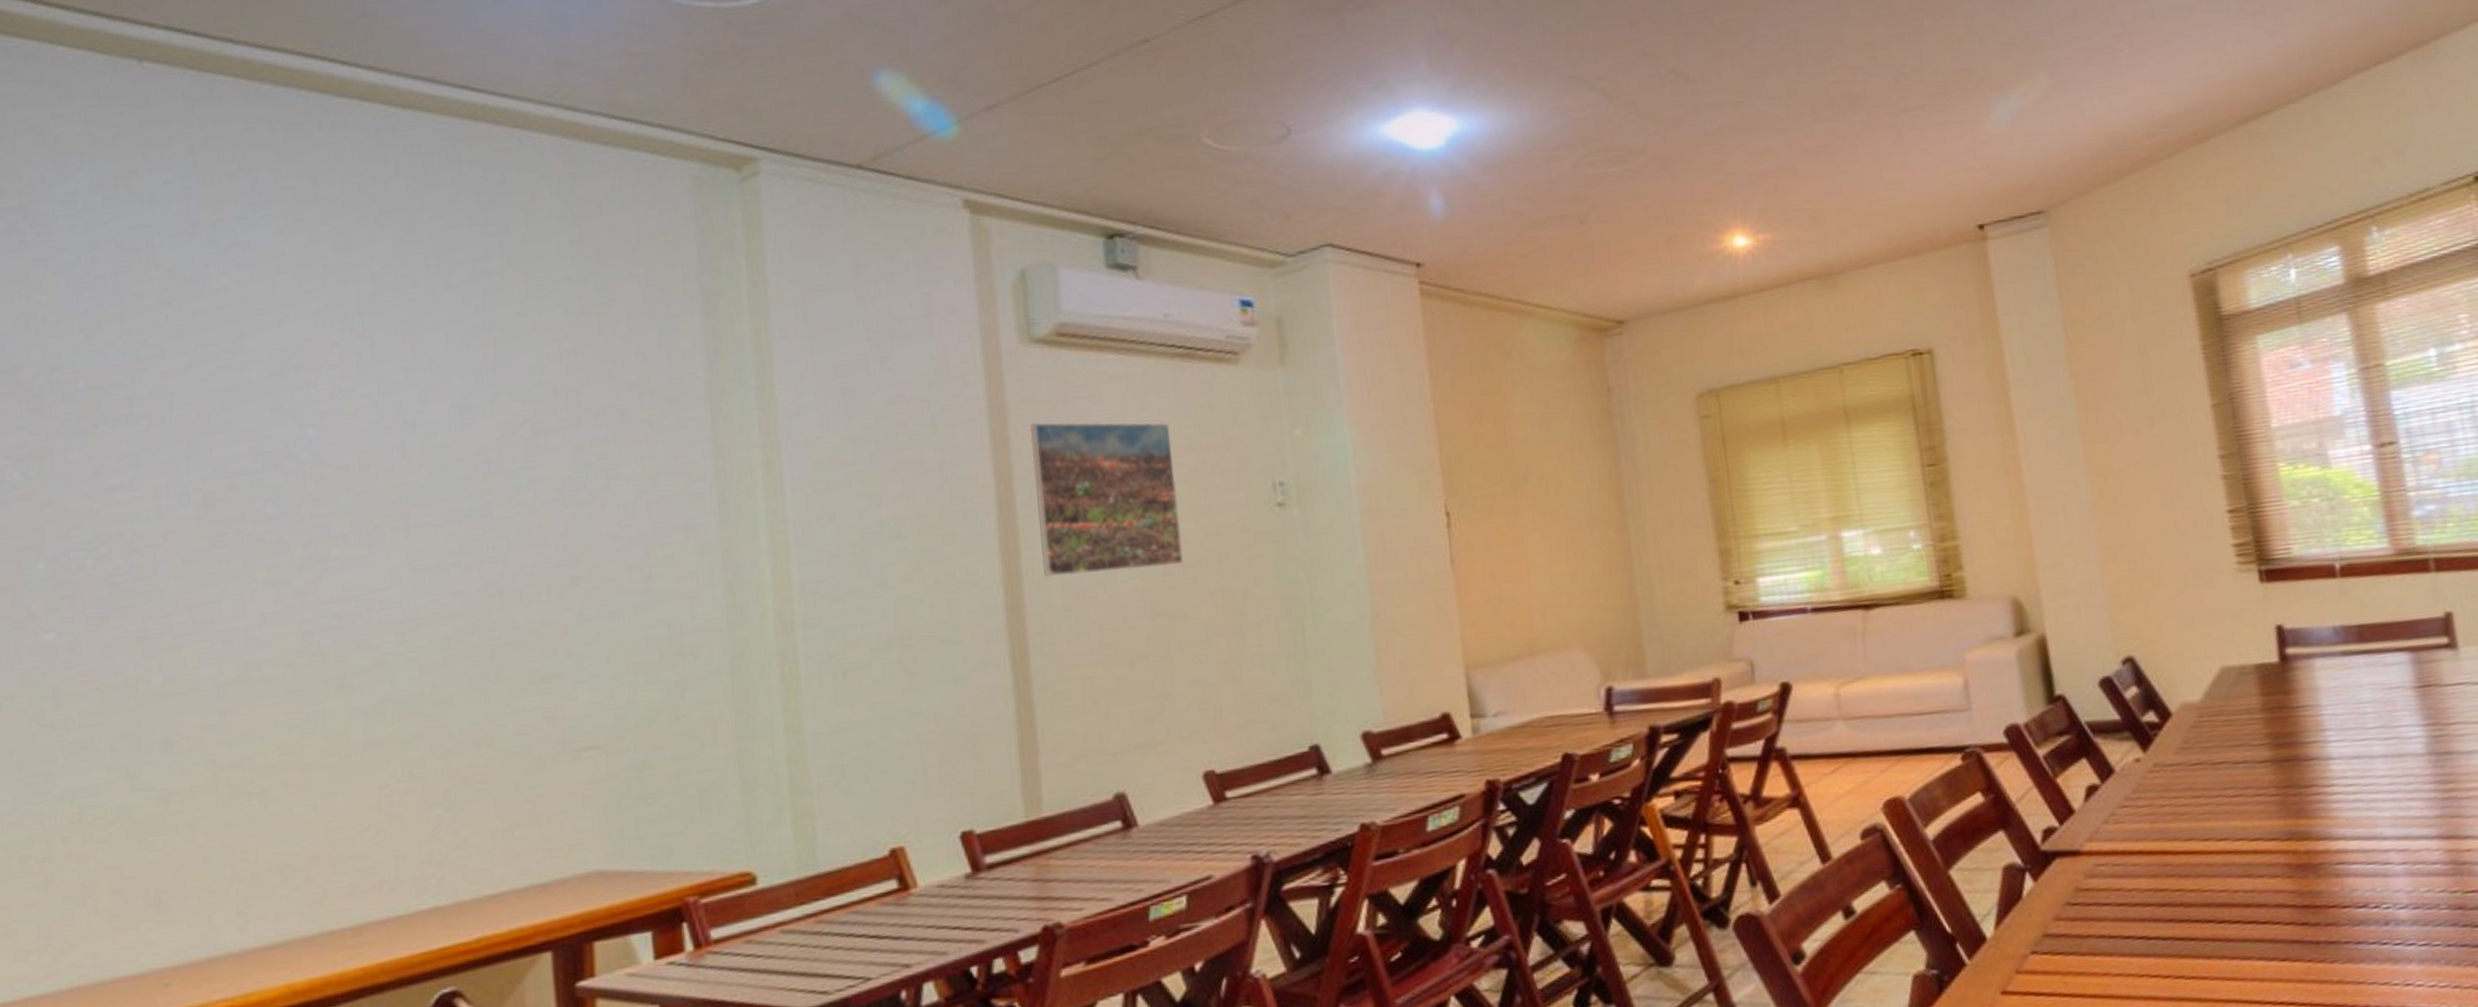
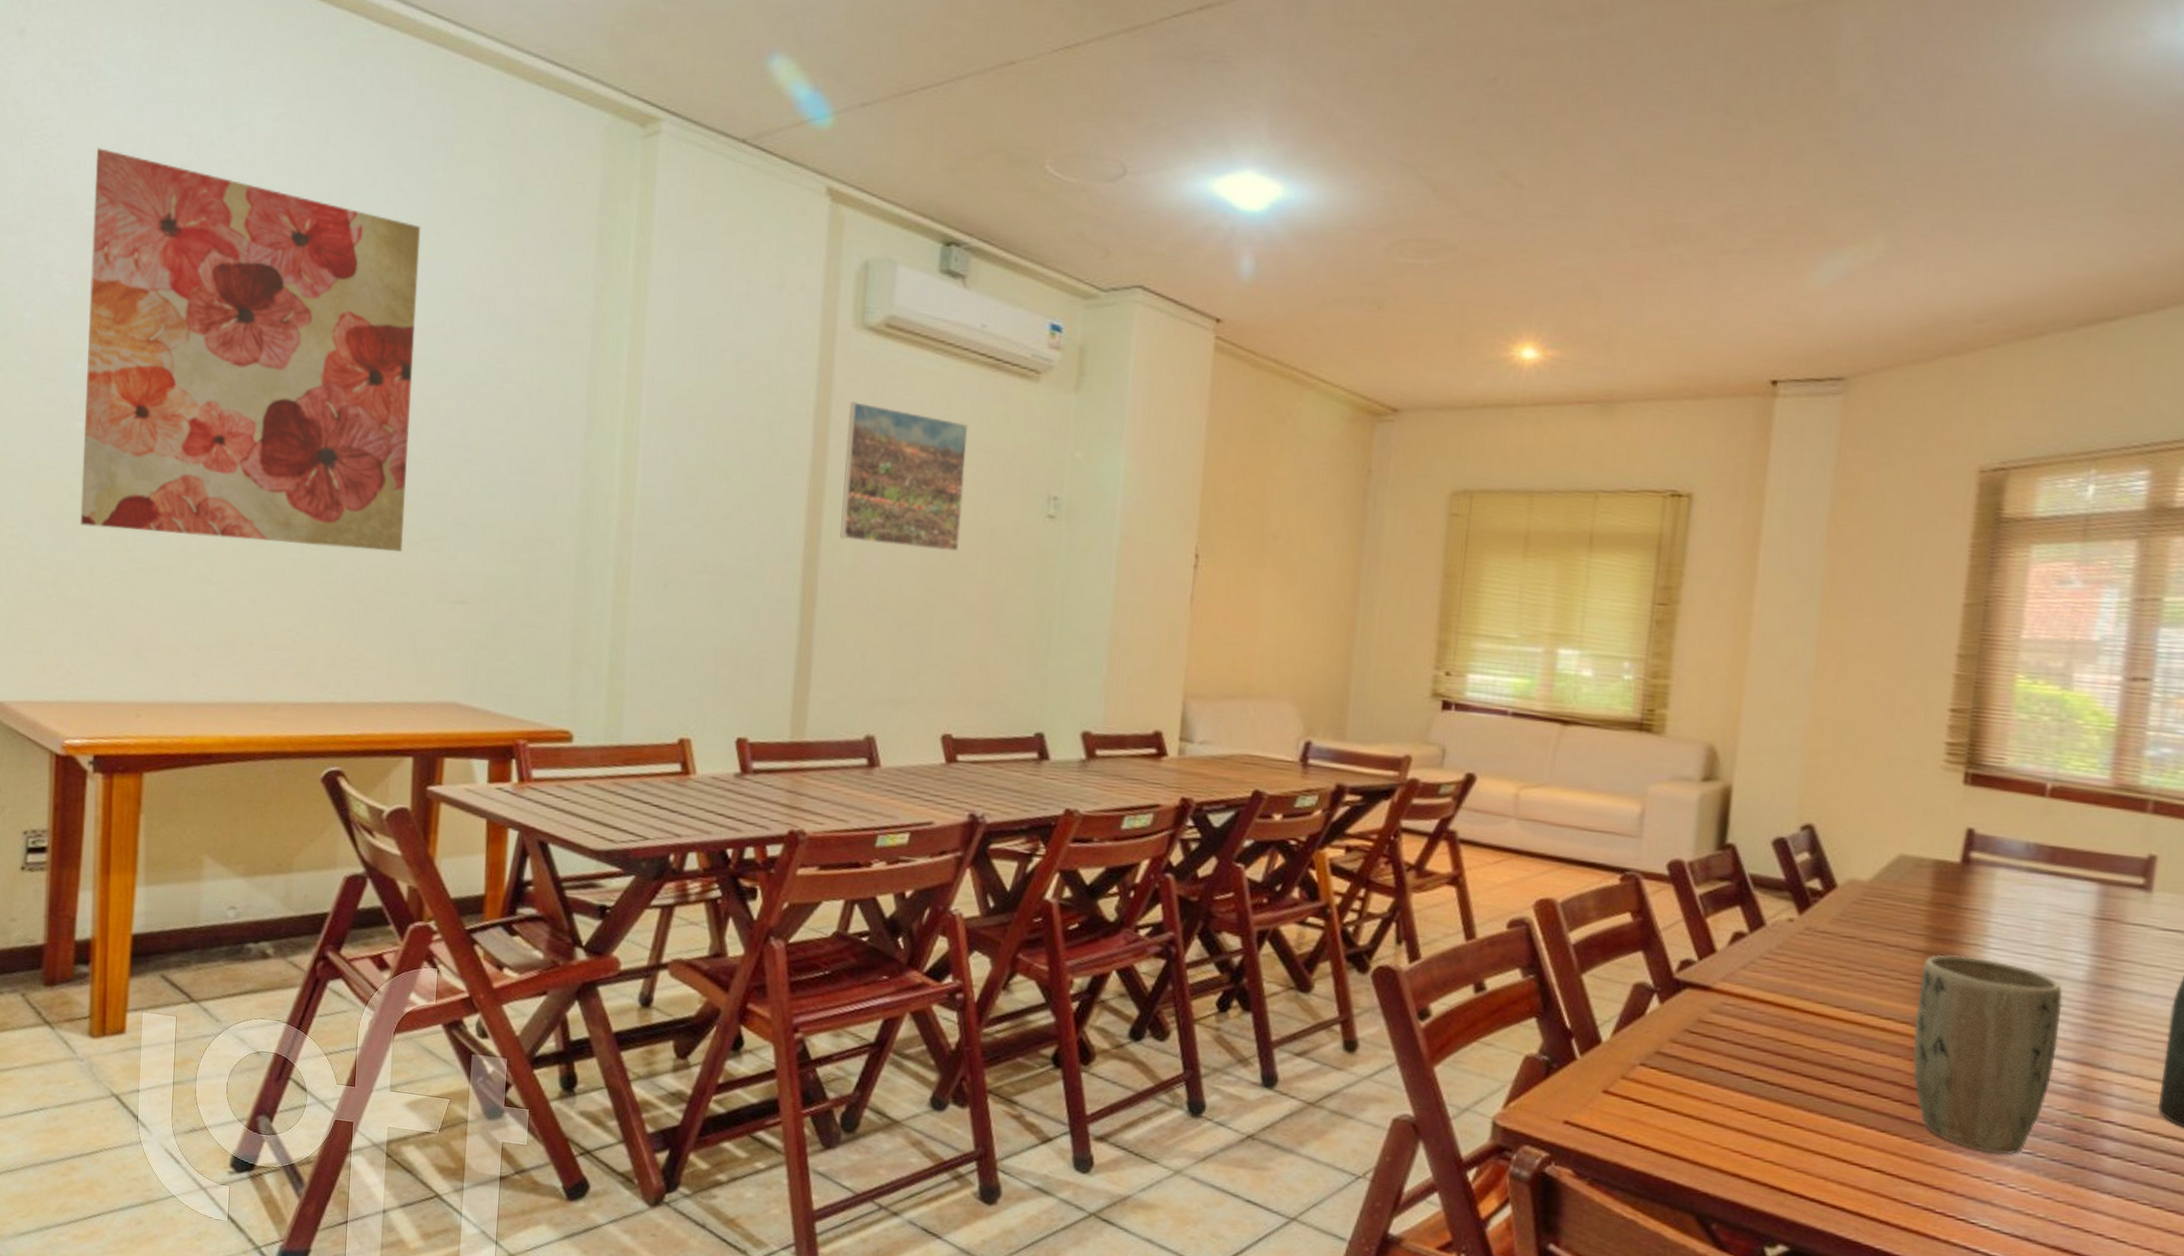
wall art: none [41,301,504,761] -> present [80,147,421,552]
plant pot: none [2274,753,2425,955] -> present [1913,955,2063,1155]

